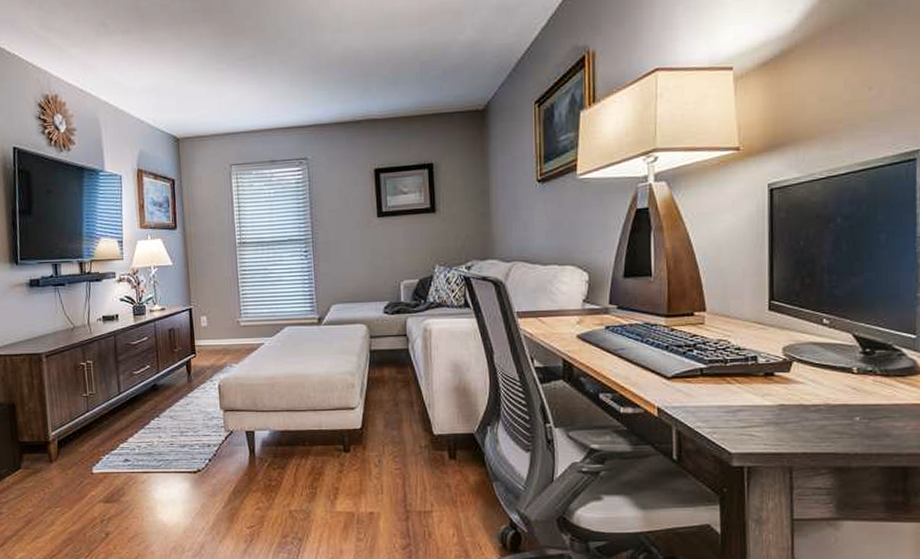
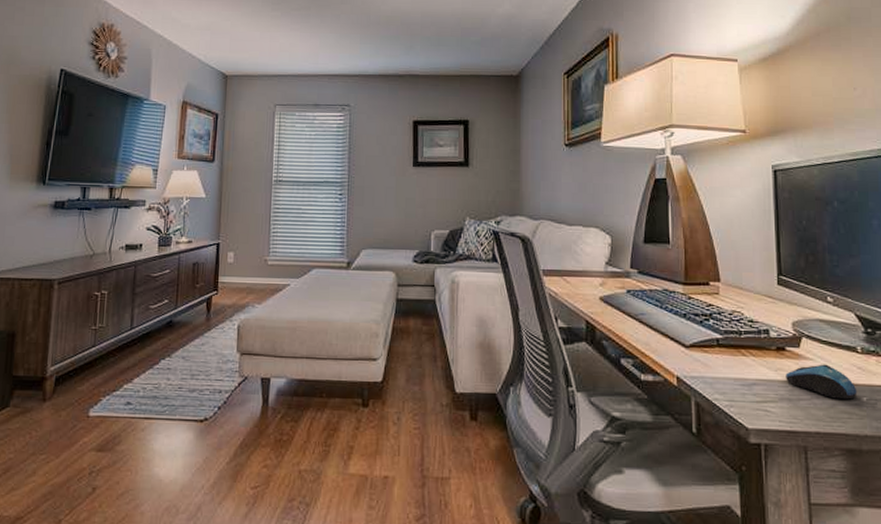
computer mouse: none [773,386,850,420] -> present [785,364,858,400]

